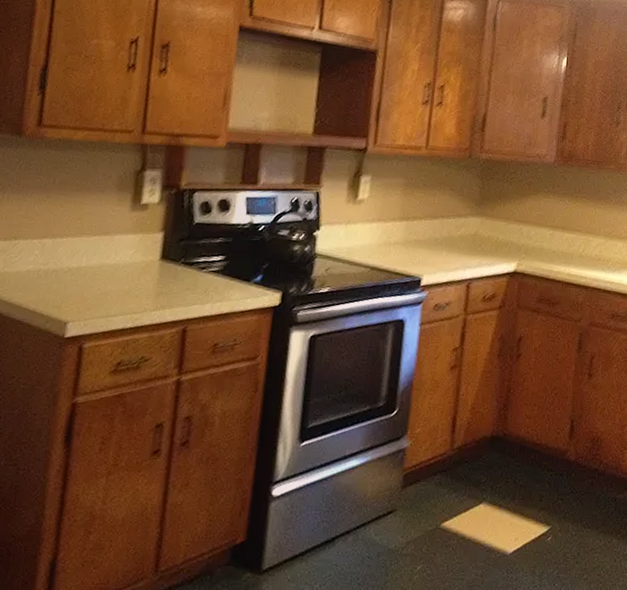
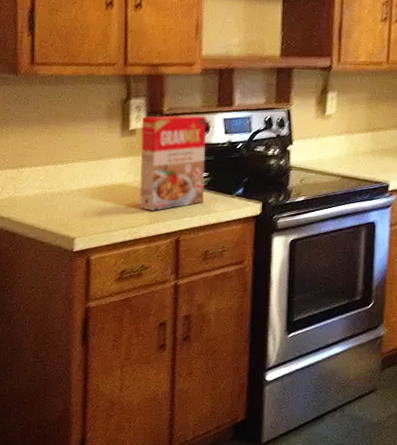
cereal box: none [145,189,228,296] -> present [139,114,207,211]

